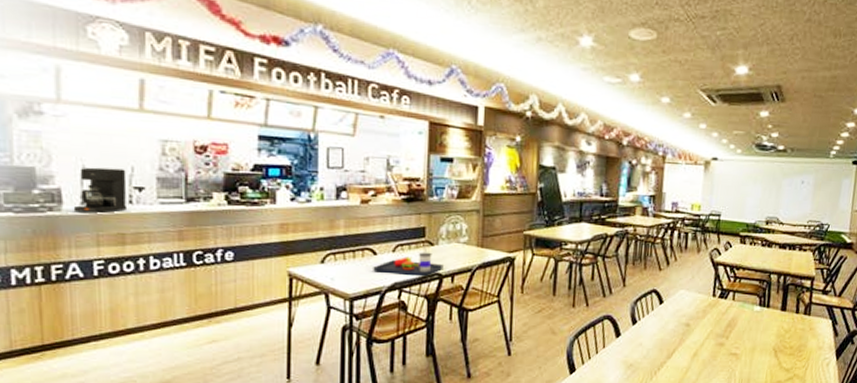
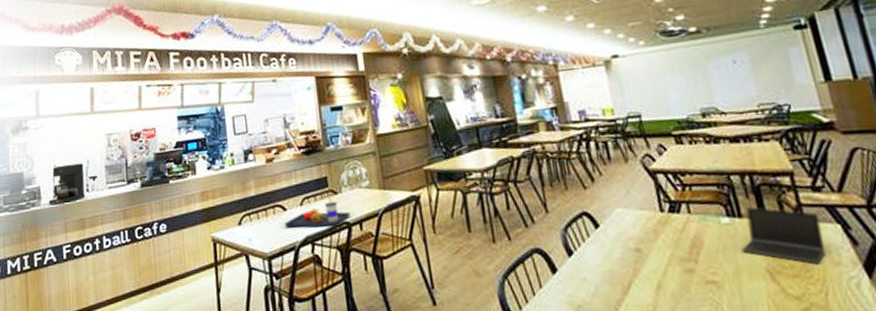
cash register: none [203,180,243,211] -> present [140,159,171,189]
laptop computer: none [762,300,821,348] -> present [742,207,827,265]

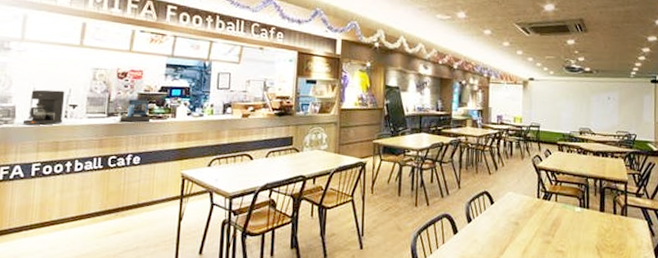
food tray: present [283,196,351,228] -> none [248,153,308,179]
laptop computer: present [742,207,827,265] -> none [584,202,636,246]

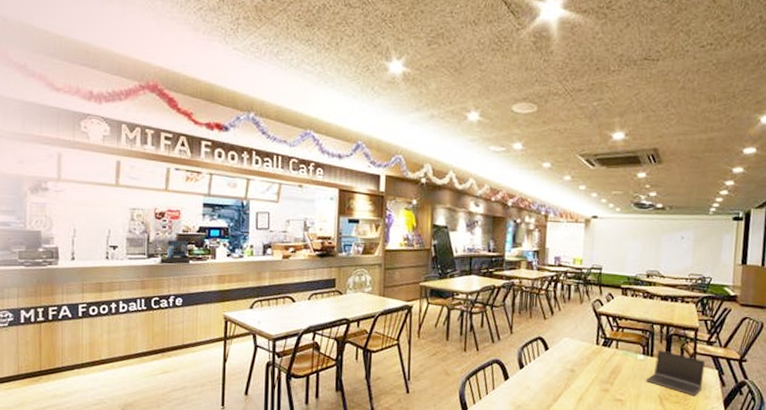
coffee maker: present [22,89,65,126] -> none [66,230,105,267]
laptop computer: none [584,202,636,246] -> present [646,350,706,396]

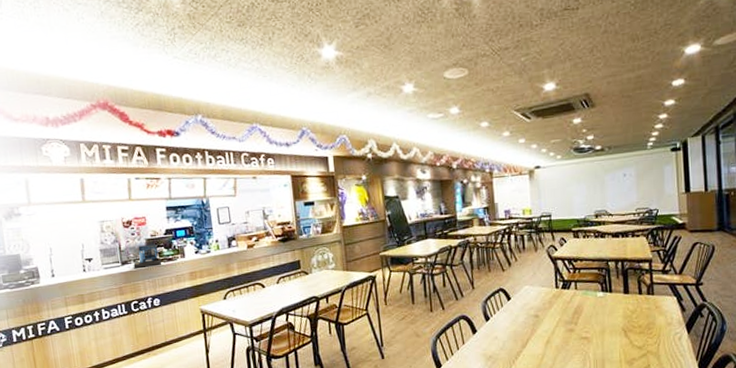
laptop computer: present [646,350,706,396] -> none [609,285,664,325]

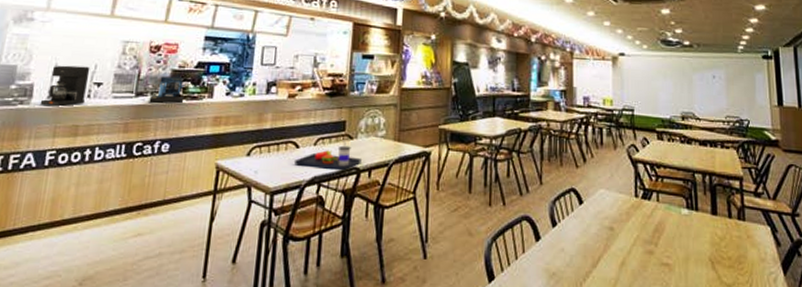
coffee maker: none [47,246,83,283] -> present [40,65,90,107]
food tray: none [262,276,320,302] -> present [293,140,363,171]

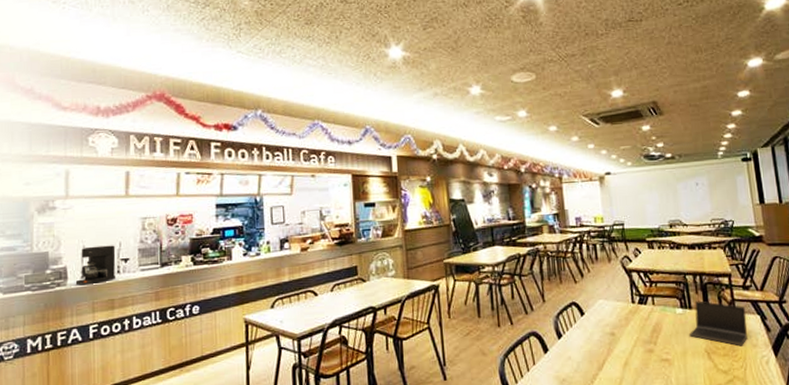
cash register: present [149,76,185,105] -> none [174,245,206,272]
food tray: present [293,140,363,171] -> none [314,283,377,312]
laptop computer: none [694,203,757,259] -> present [689,301,748,346]

